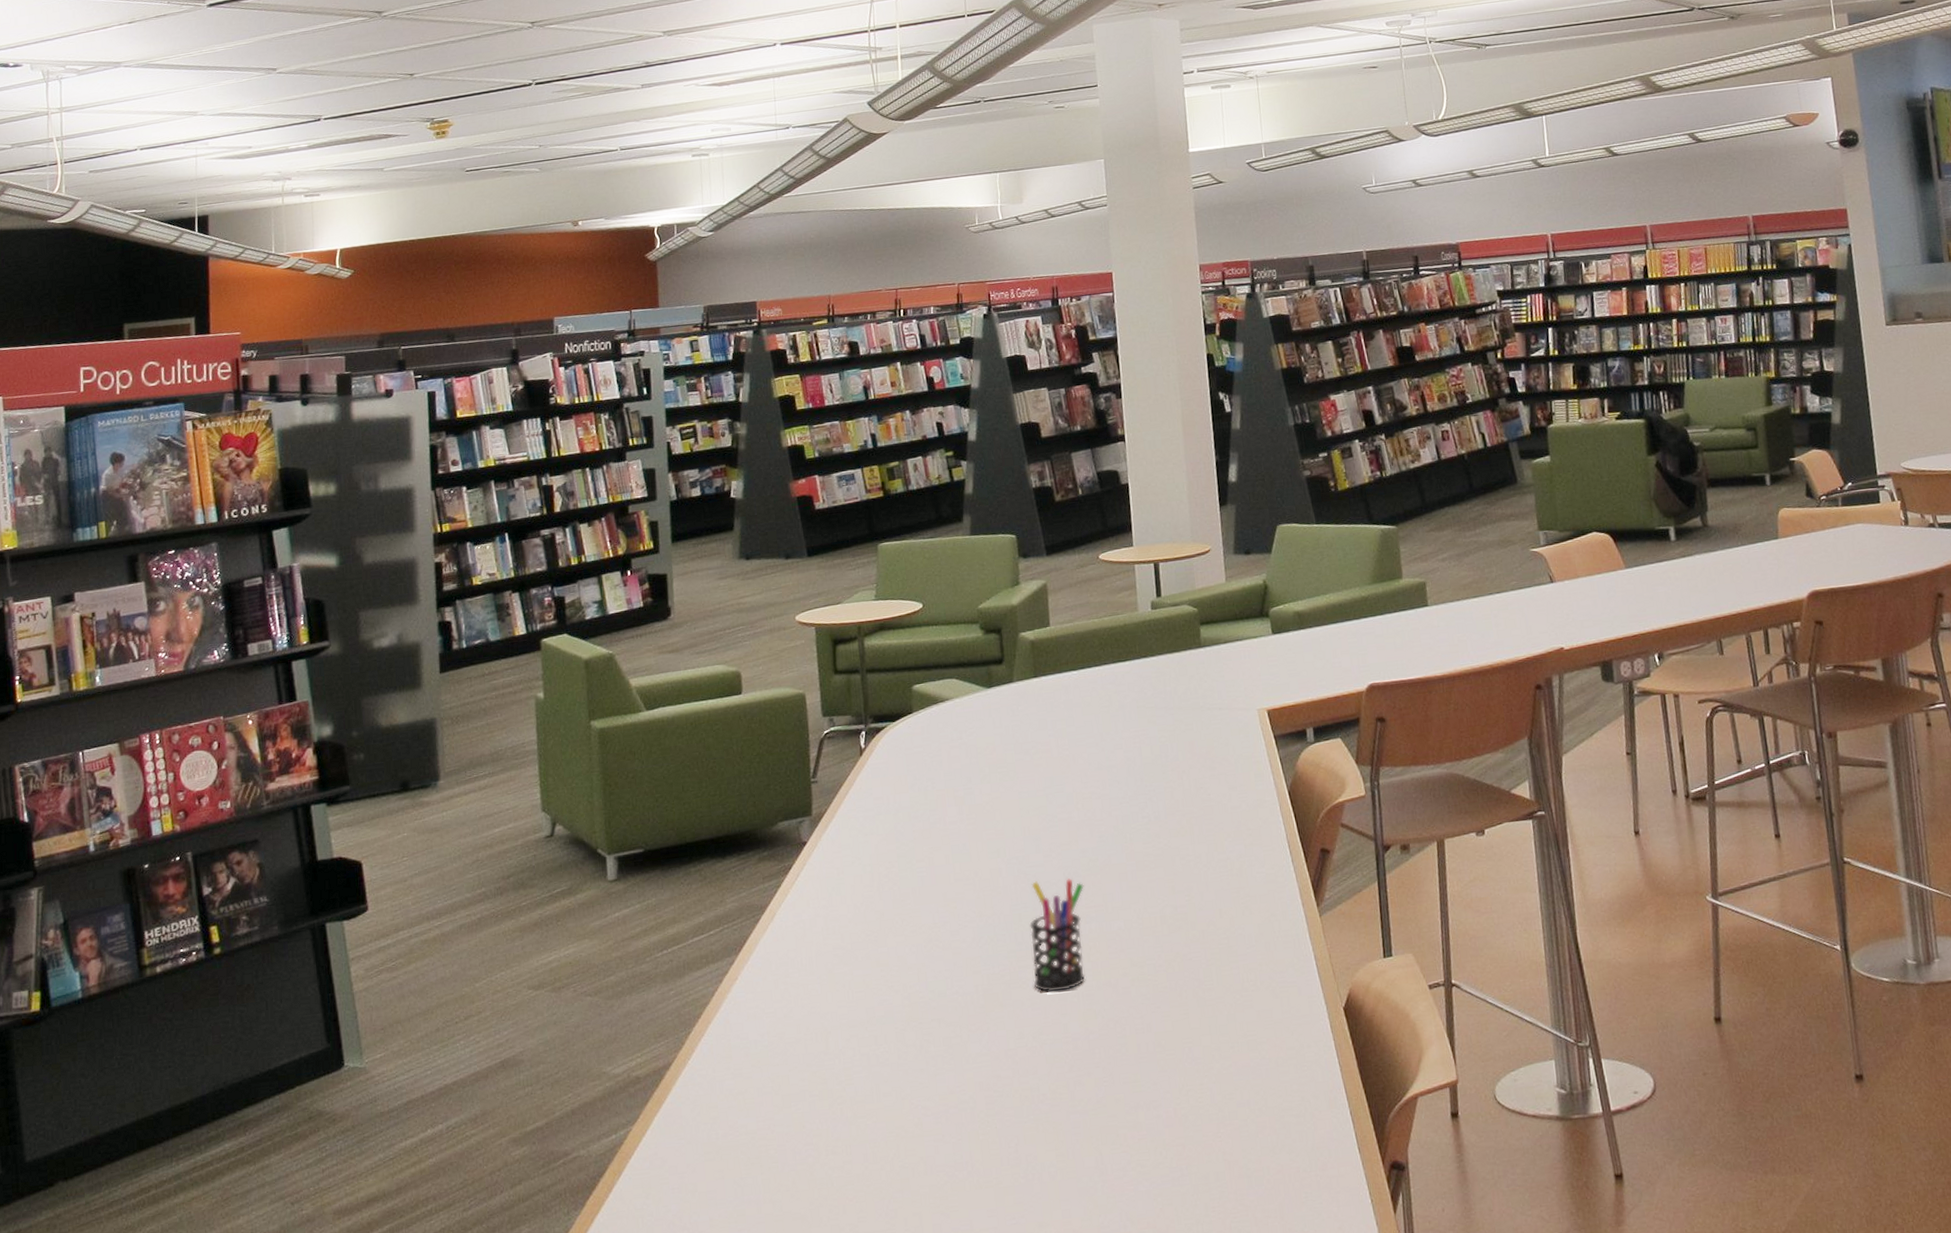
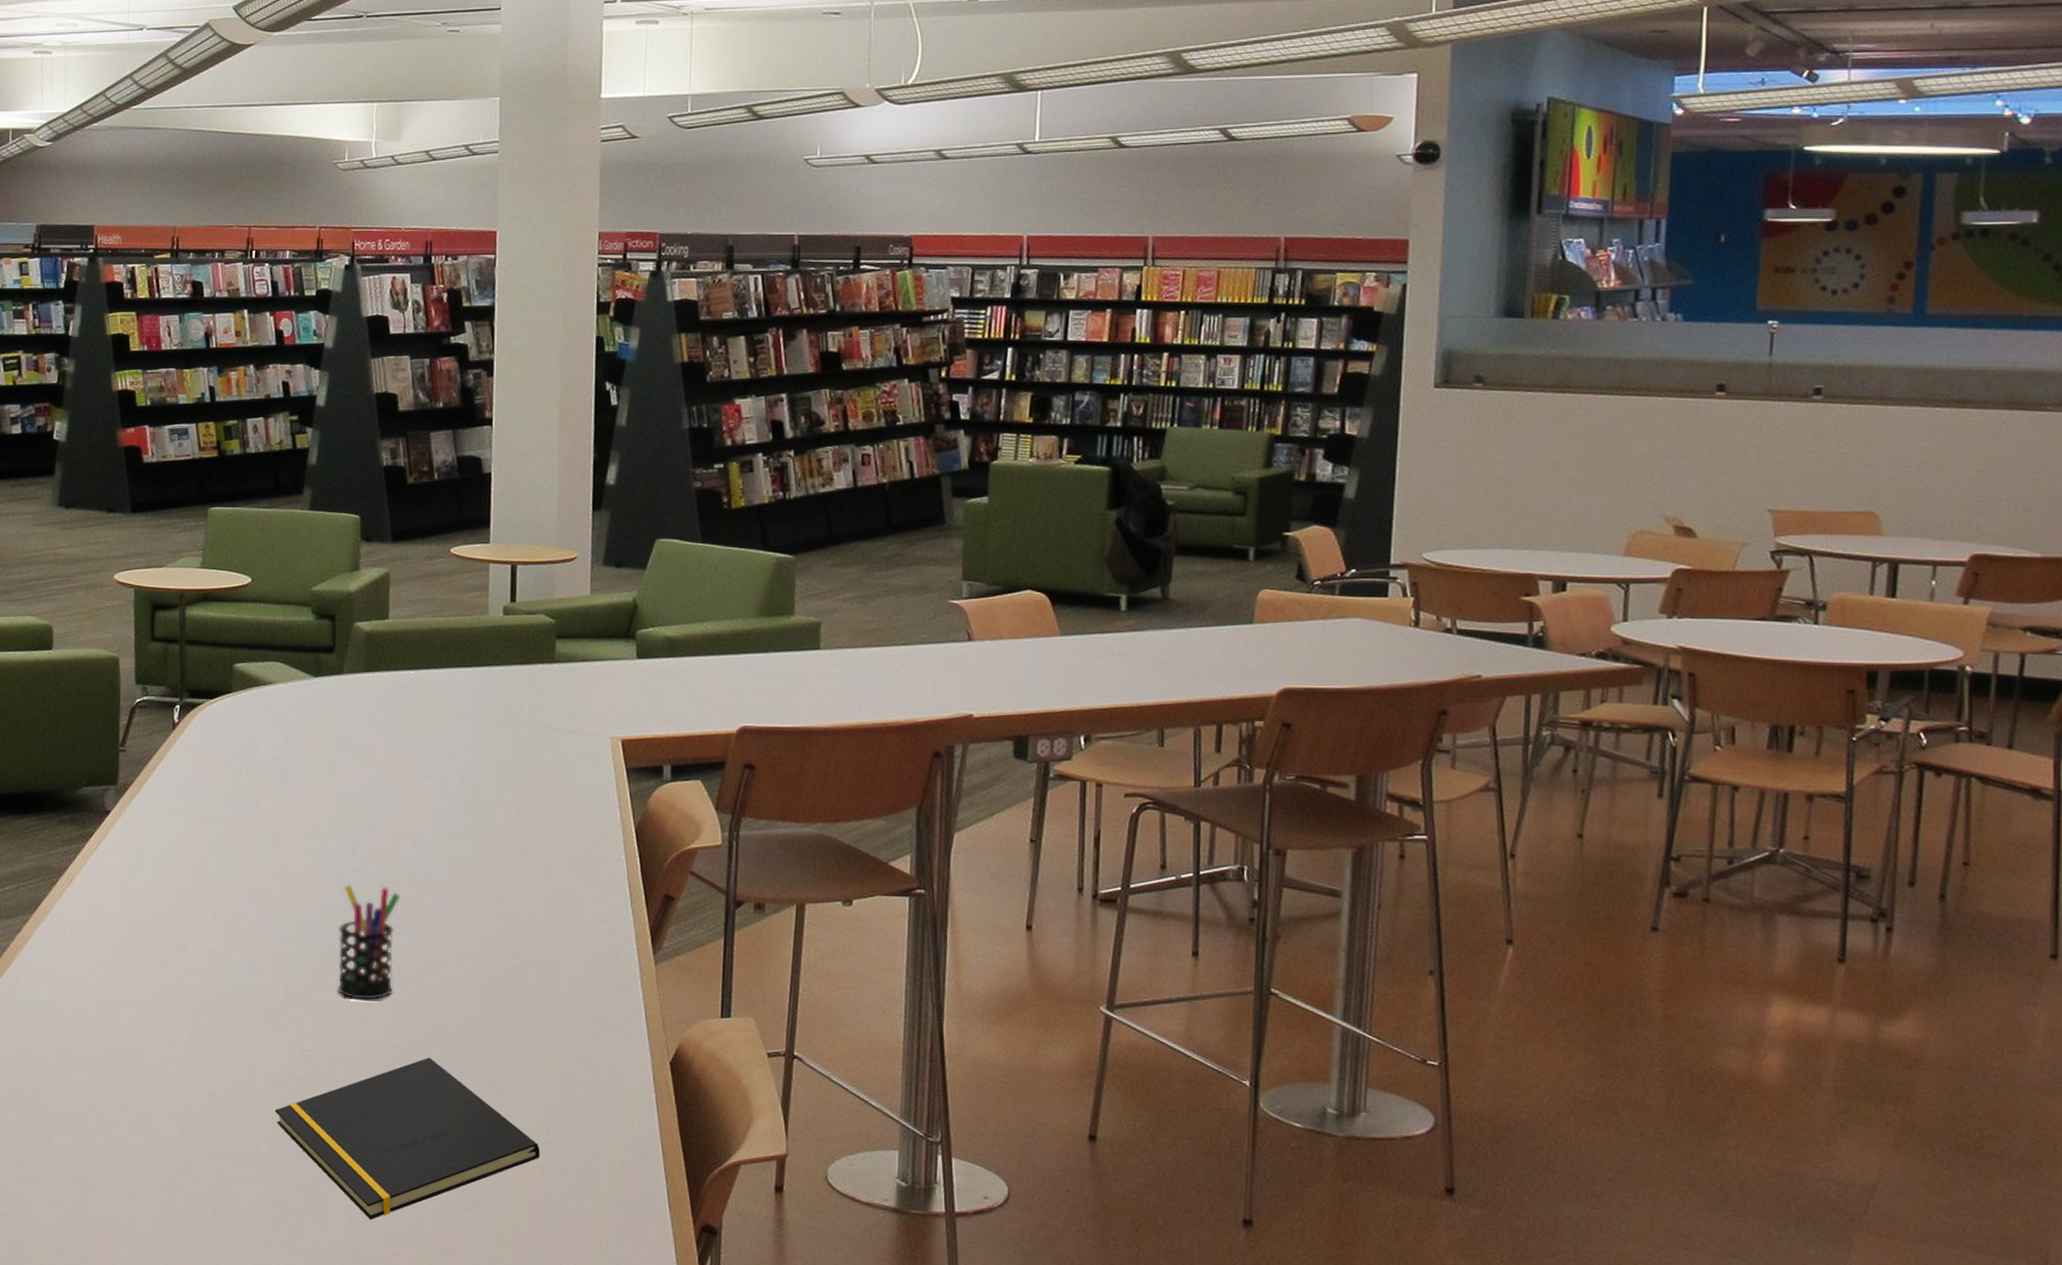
notepad: none [984,1038,1236,1211] -> present [274,1057,540,1219]

